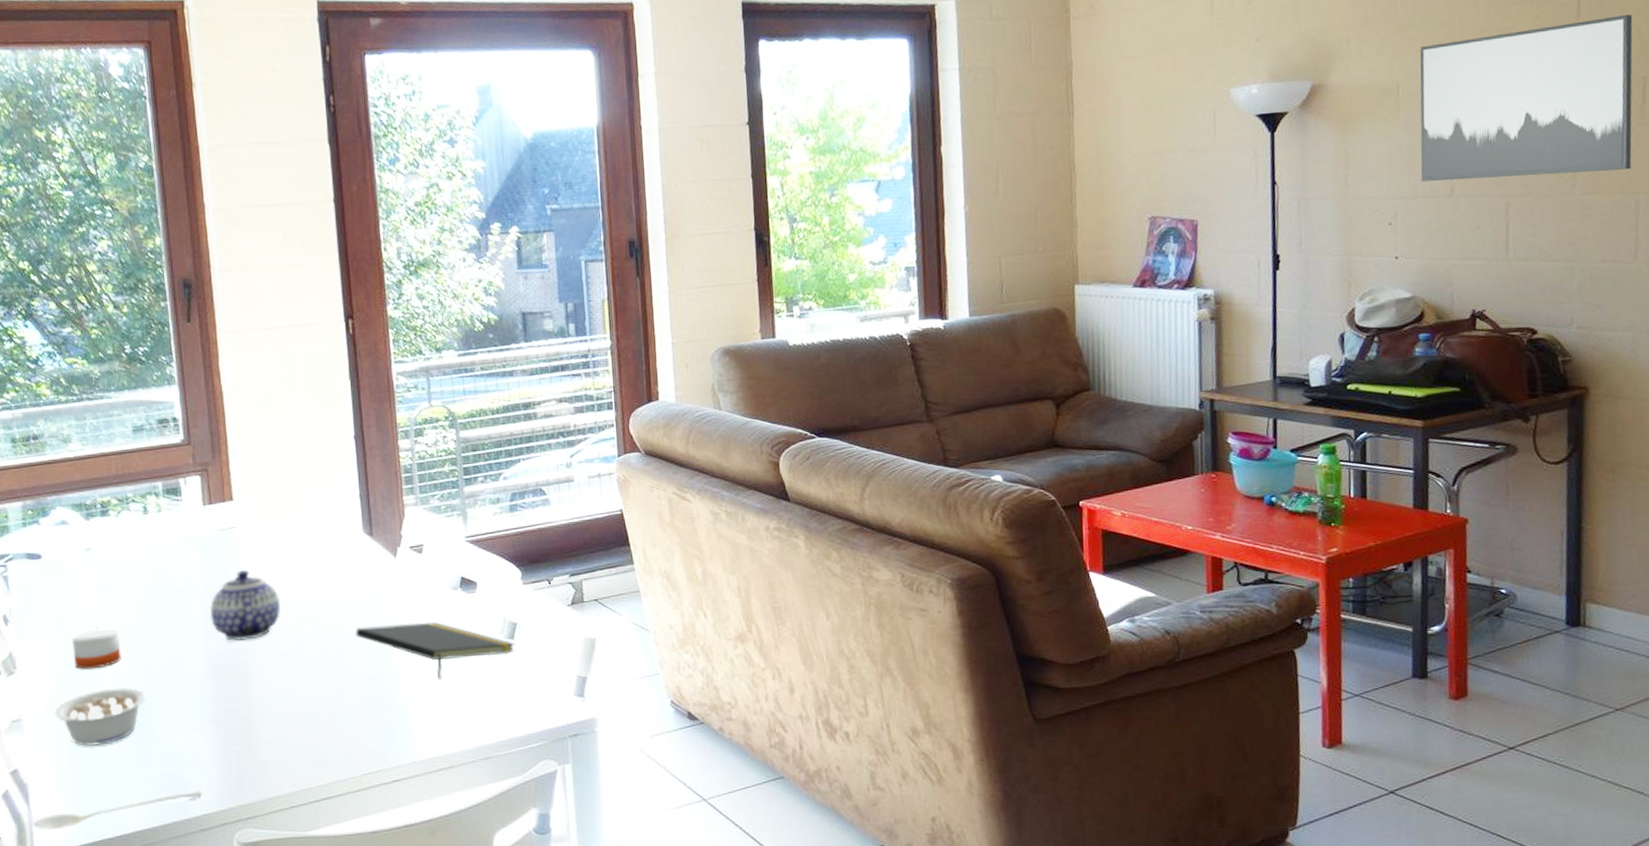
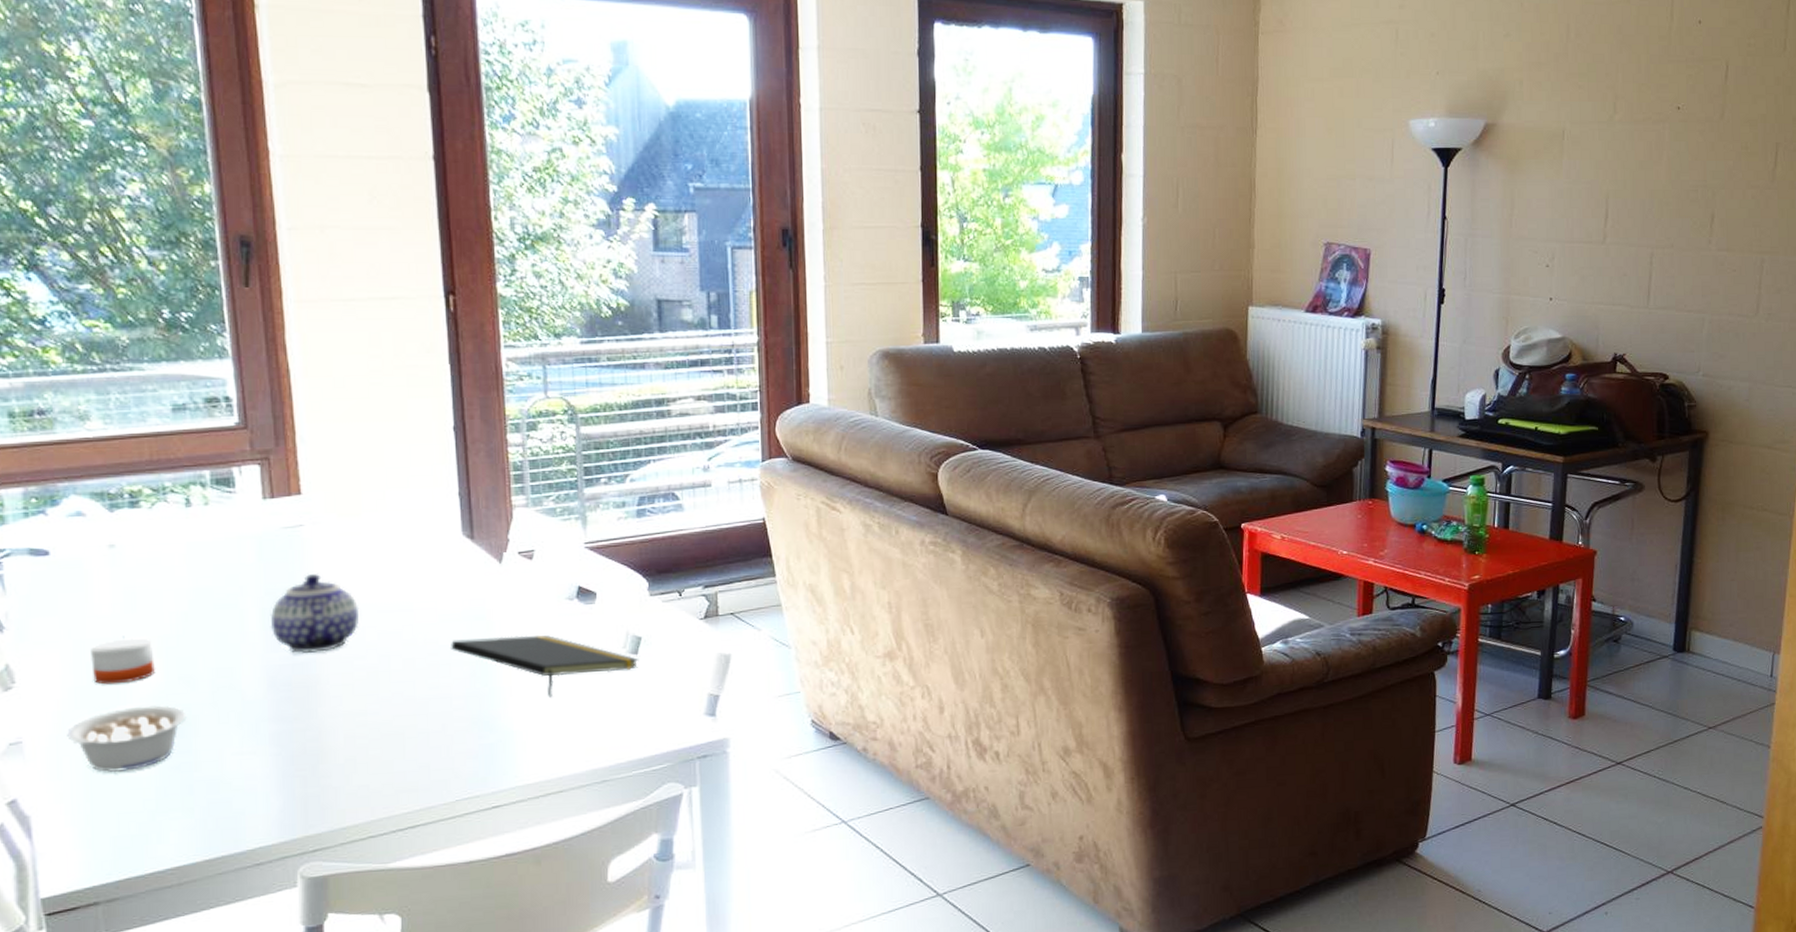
stirrer: present [32,790,203,831] -> none [36,820,258,869]
wall art: present [1420,15,1633,182] -> none [1578,83,1772,230]

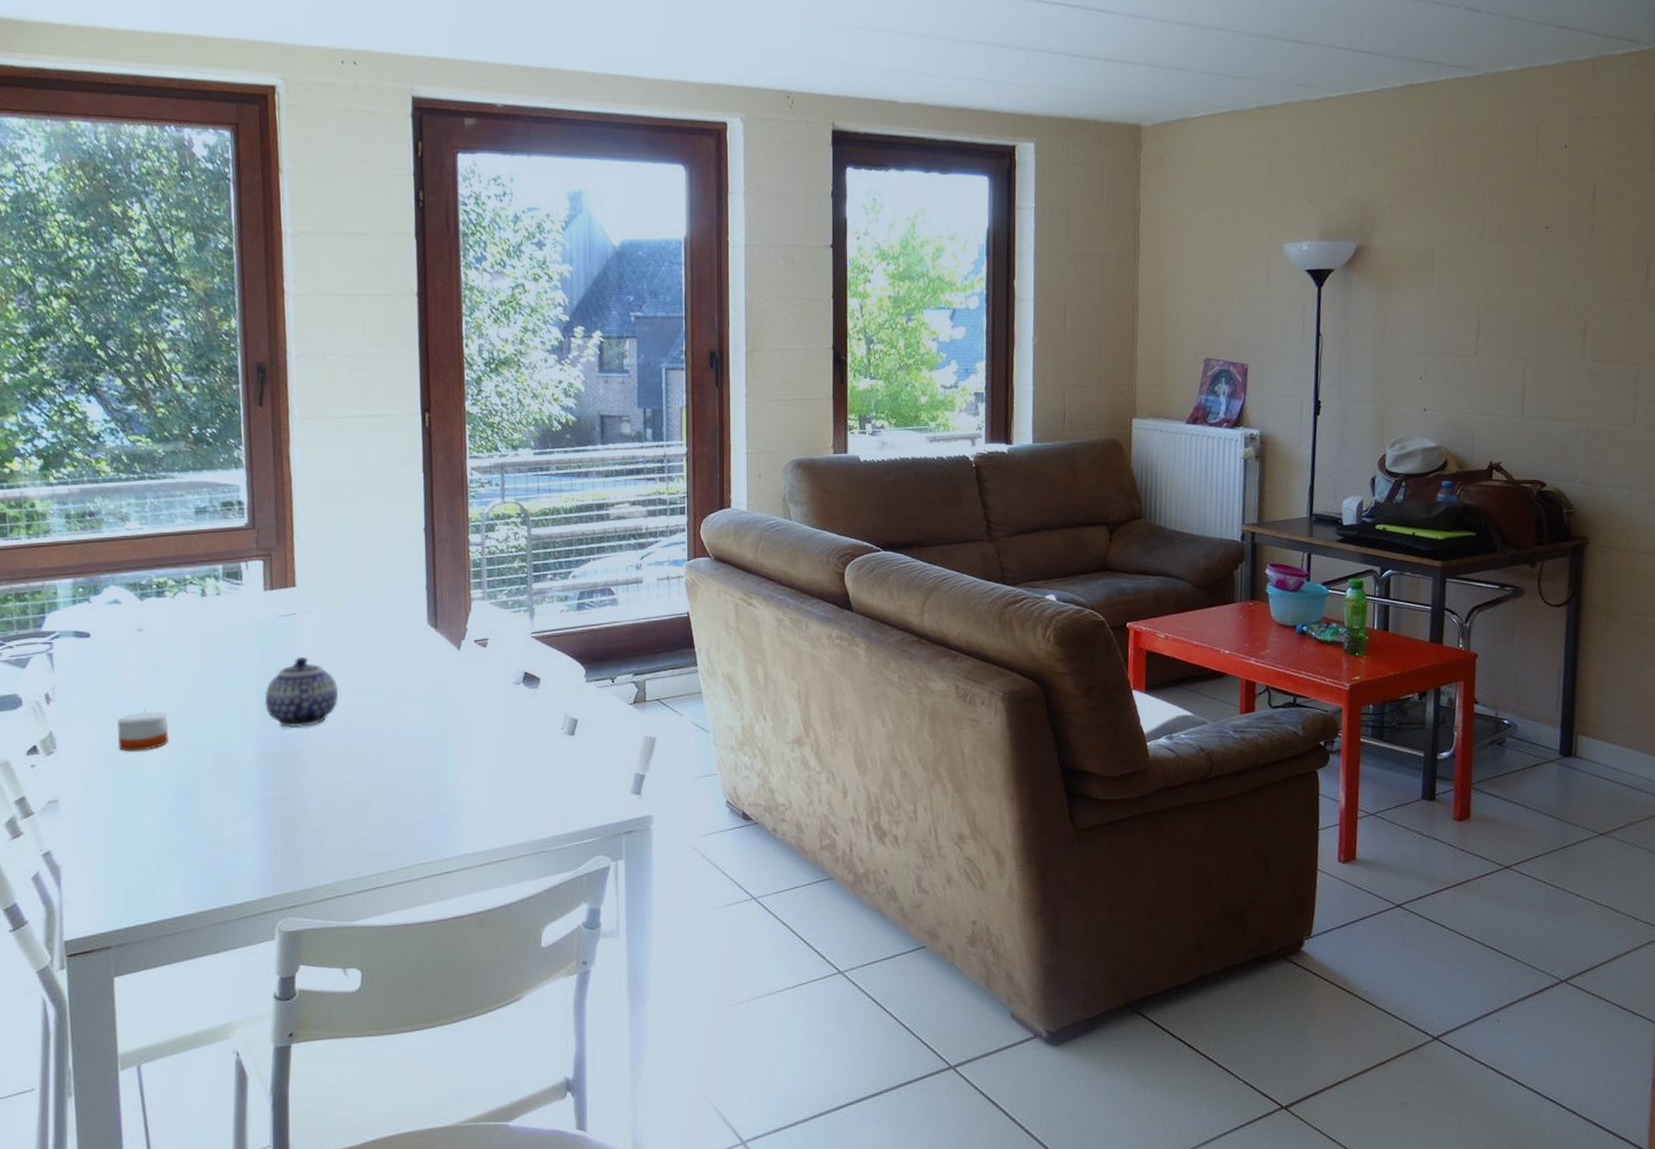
legume: present [67,705,187,773] -> none [94,771,192,831]
notepad: present [449,635,639,698] -> none [413,715,575,773]

